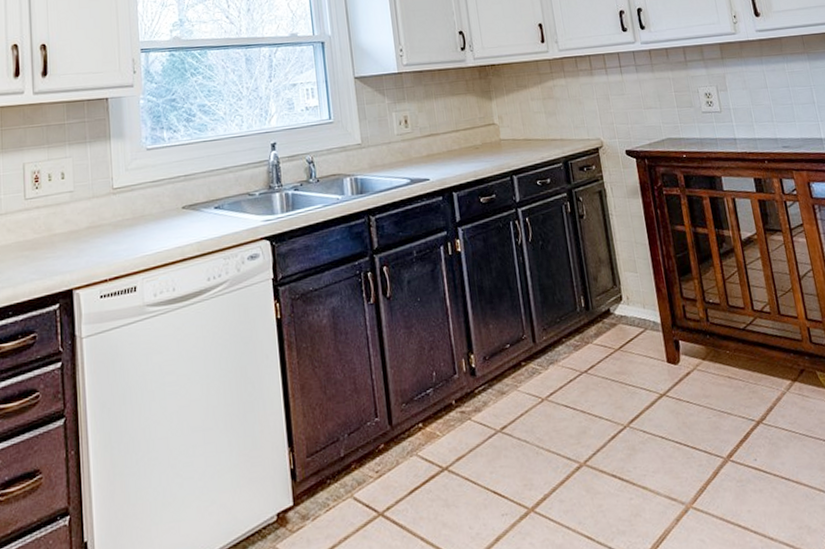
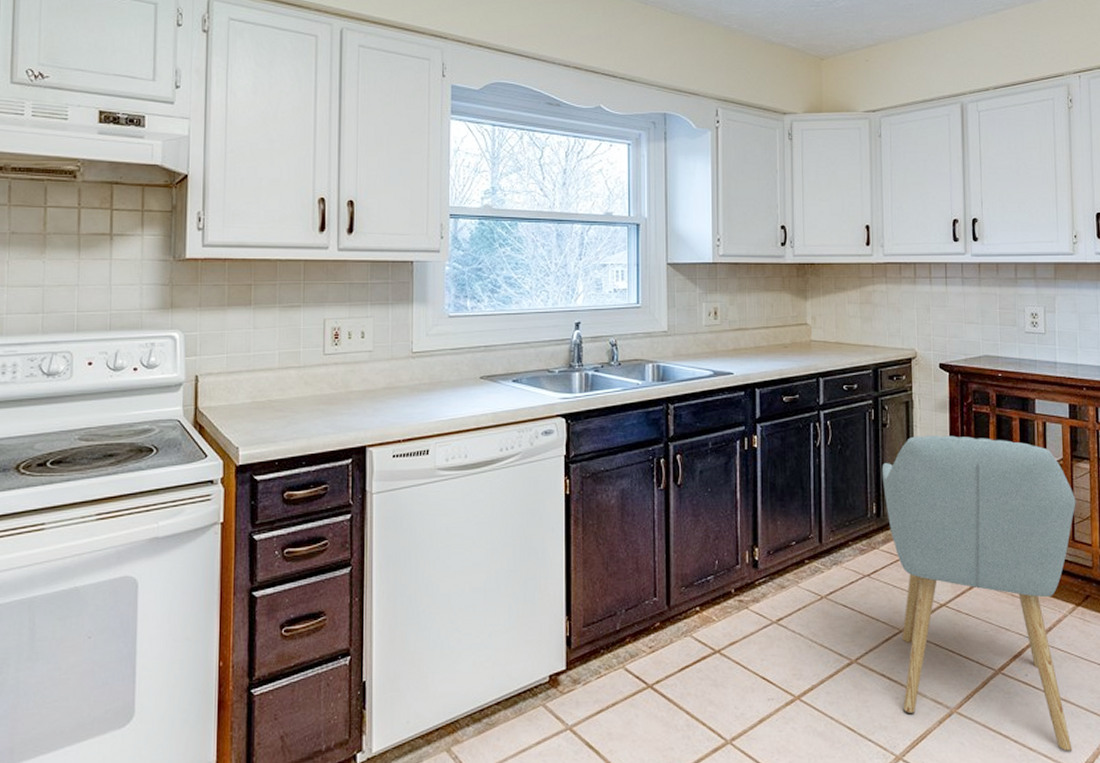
chair: none [584,219,813,538] -> present [881,435,1076,751]

